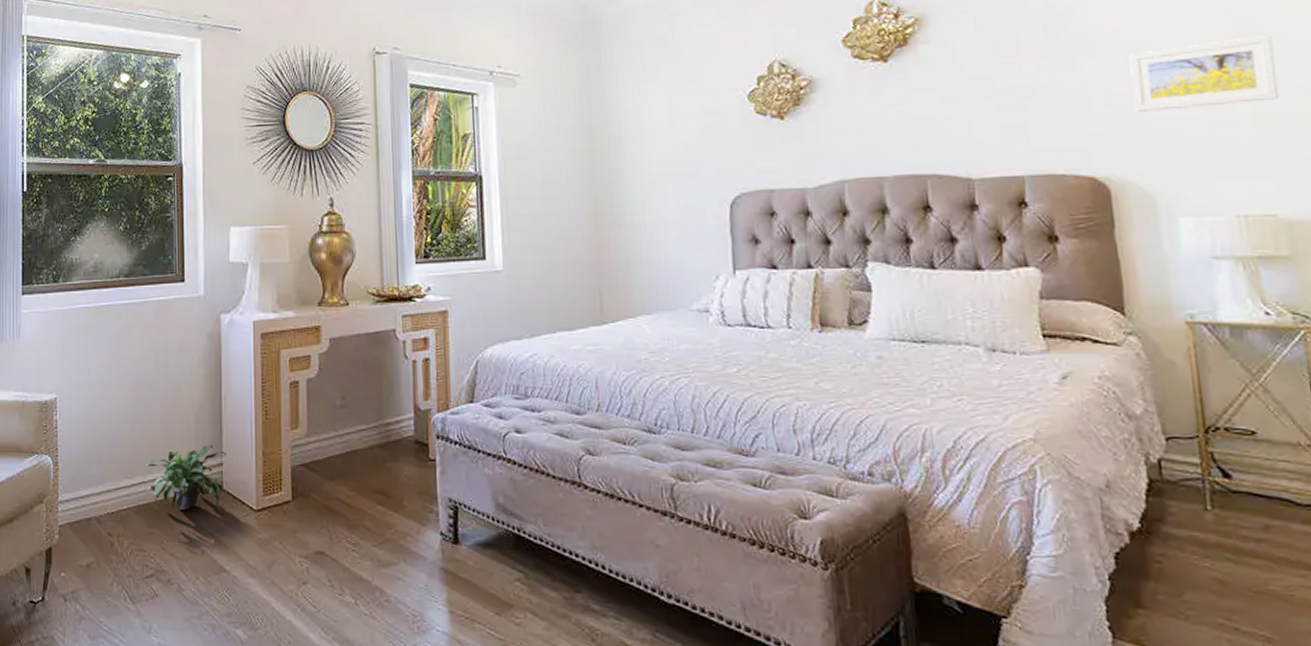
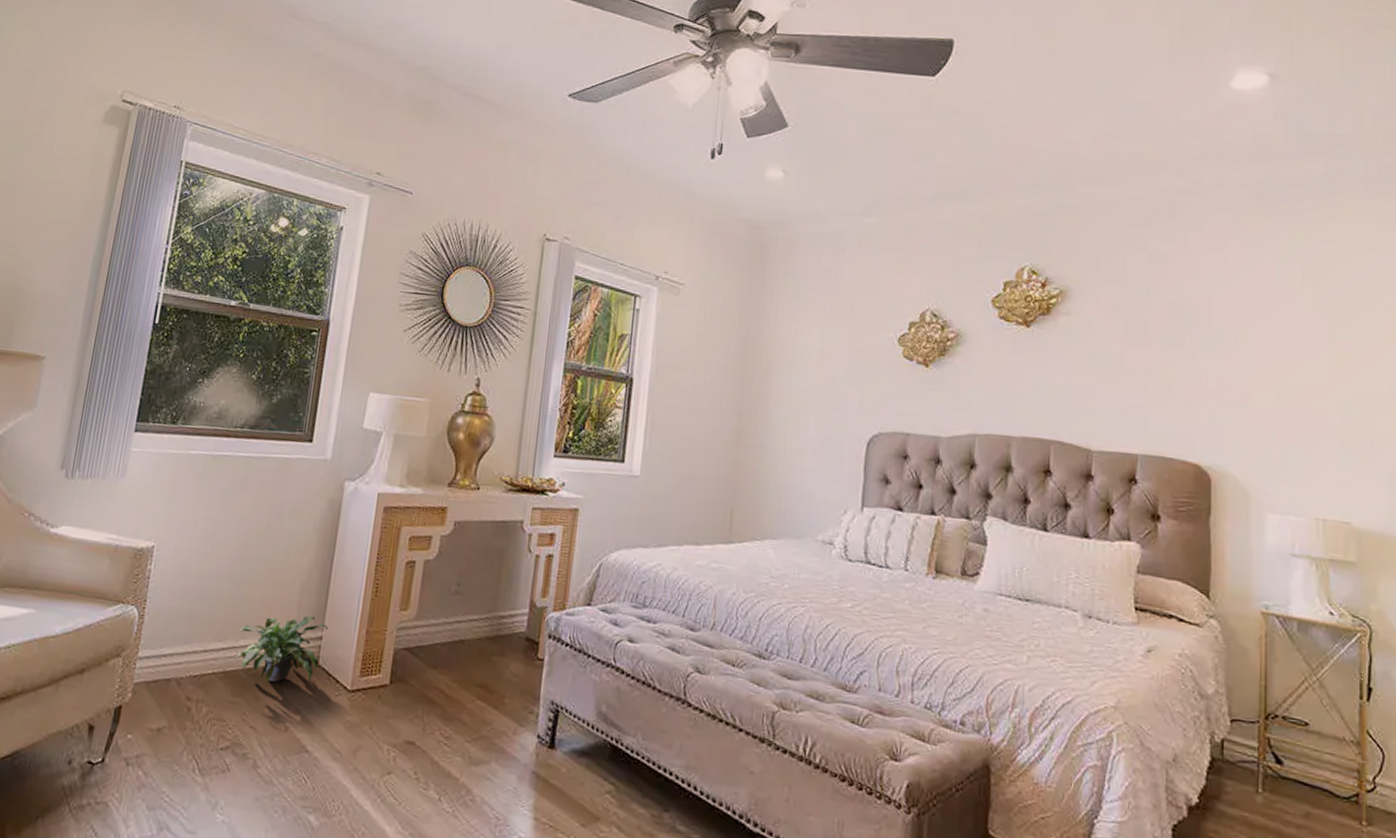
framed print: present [1129,35,1279,112] -> none [1241,354,1365,417]

